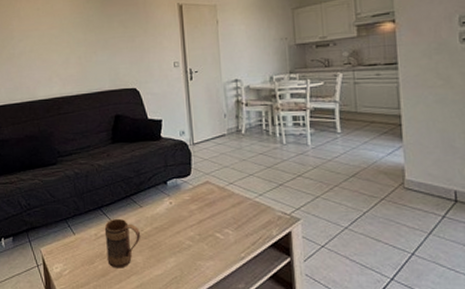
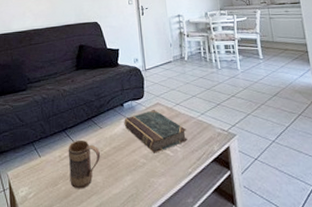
book: none [167,189,241,235] -> present [124,110,188,153]

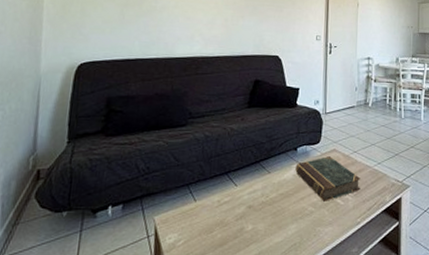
mug: present [68,139,100,189] -> none [227,184,265,237]

